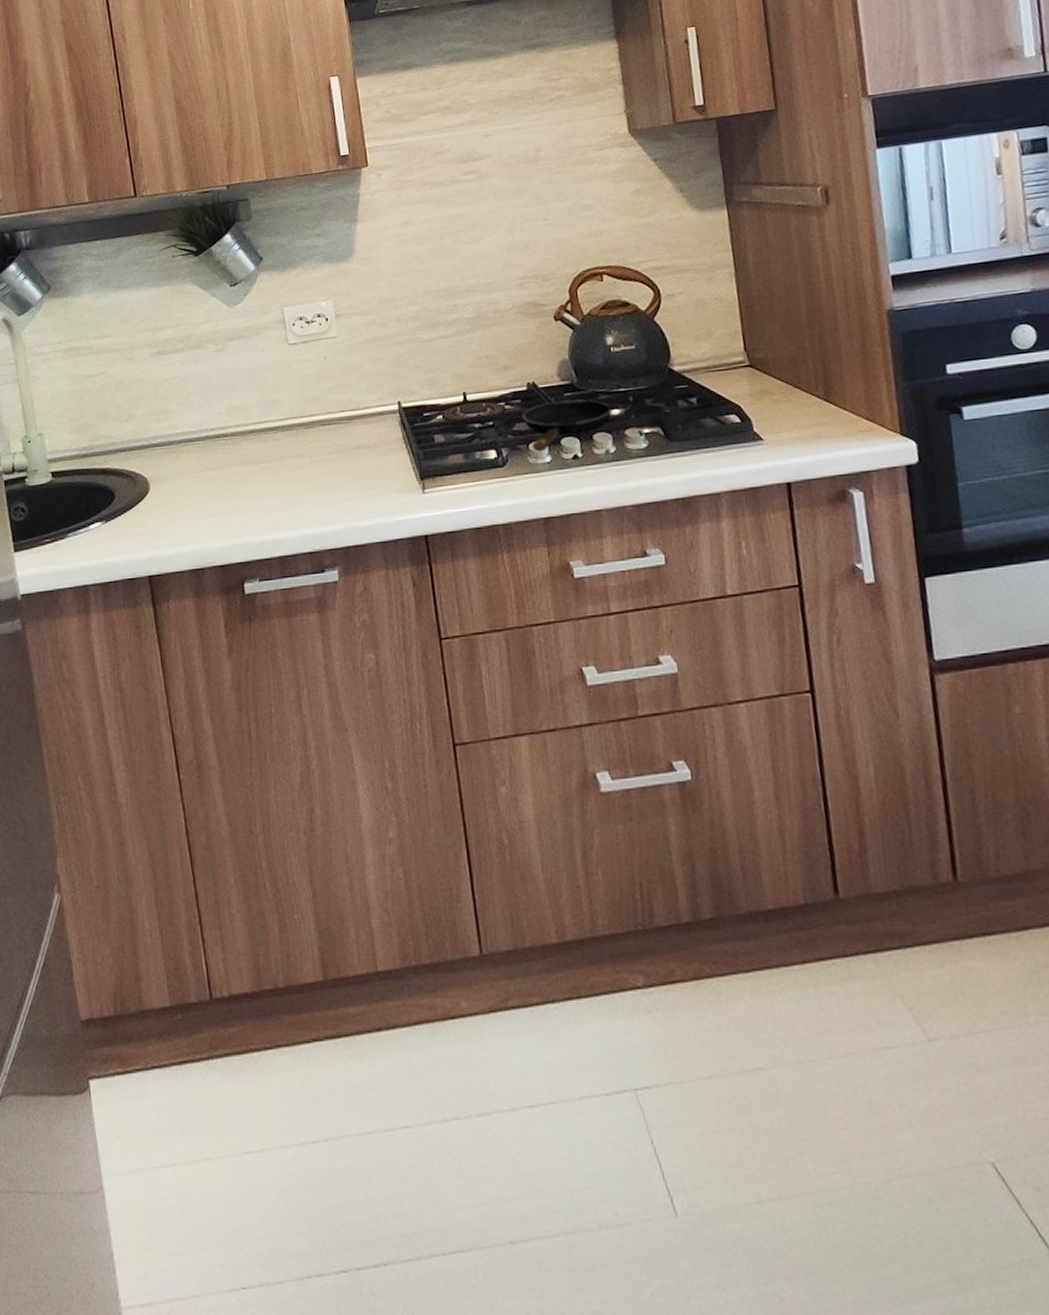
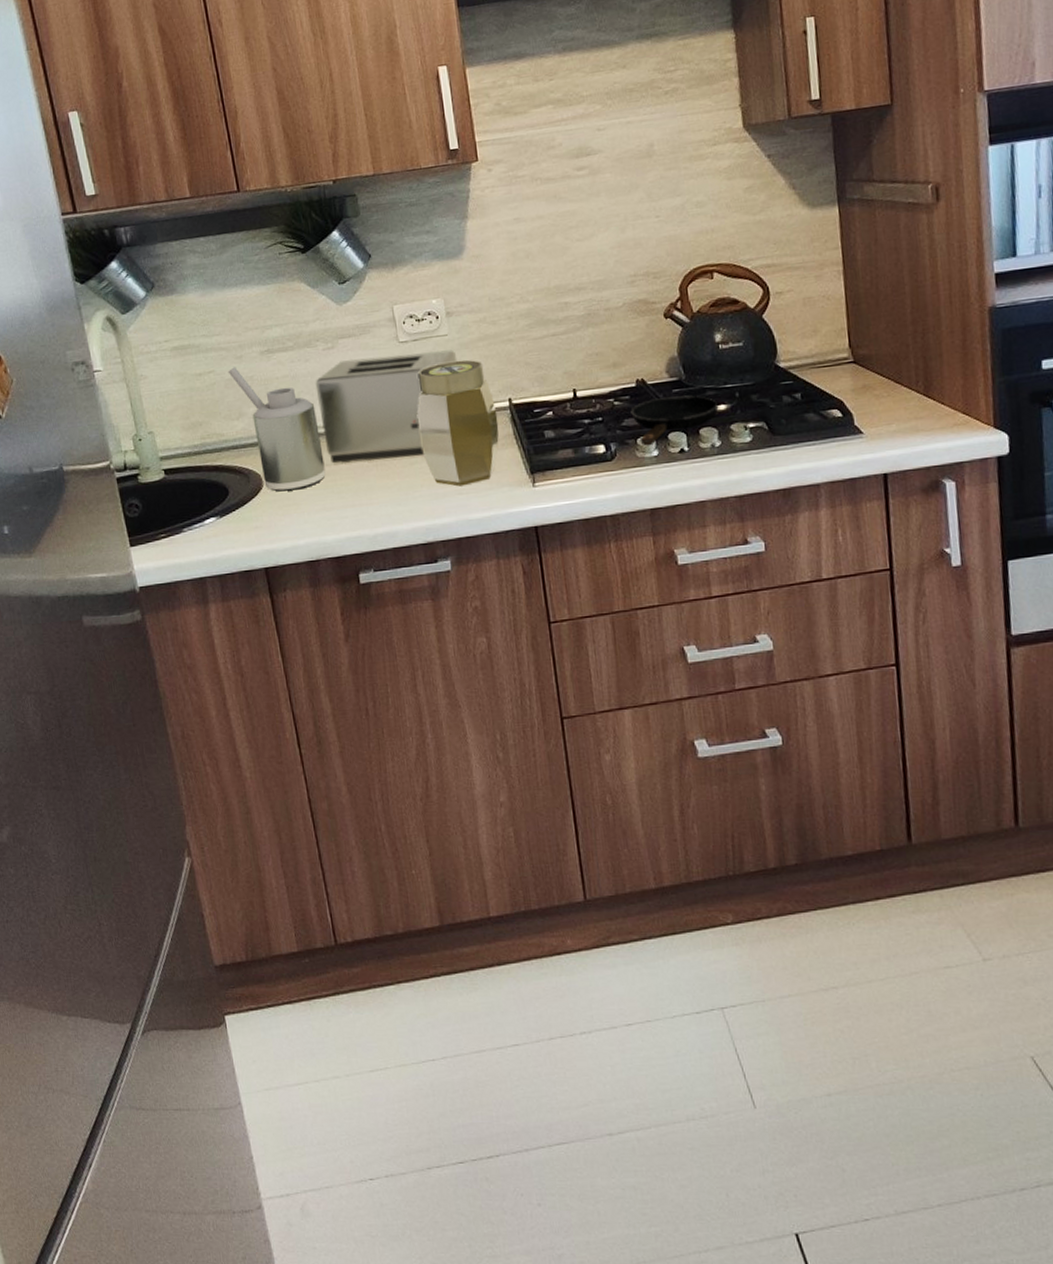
soap dispenser: none [118,368,213,496] -> present [228,367,326,492]
toaster: none [204,352,347,468] -> present [315,350,458,464]
jar: none [305,362,388,493] -> present [417,360,499,487]

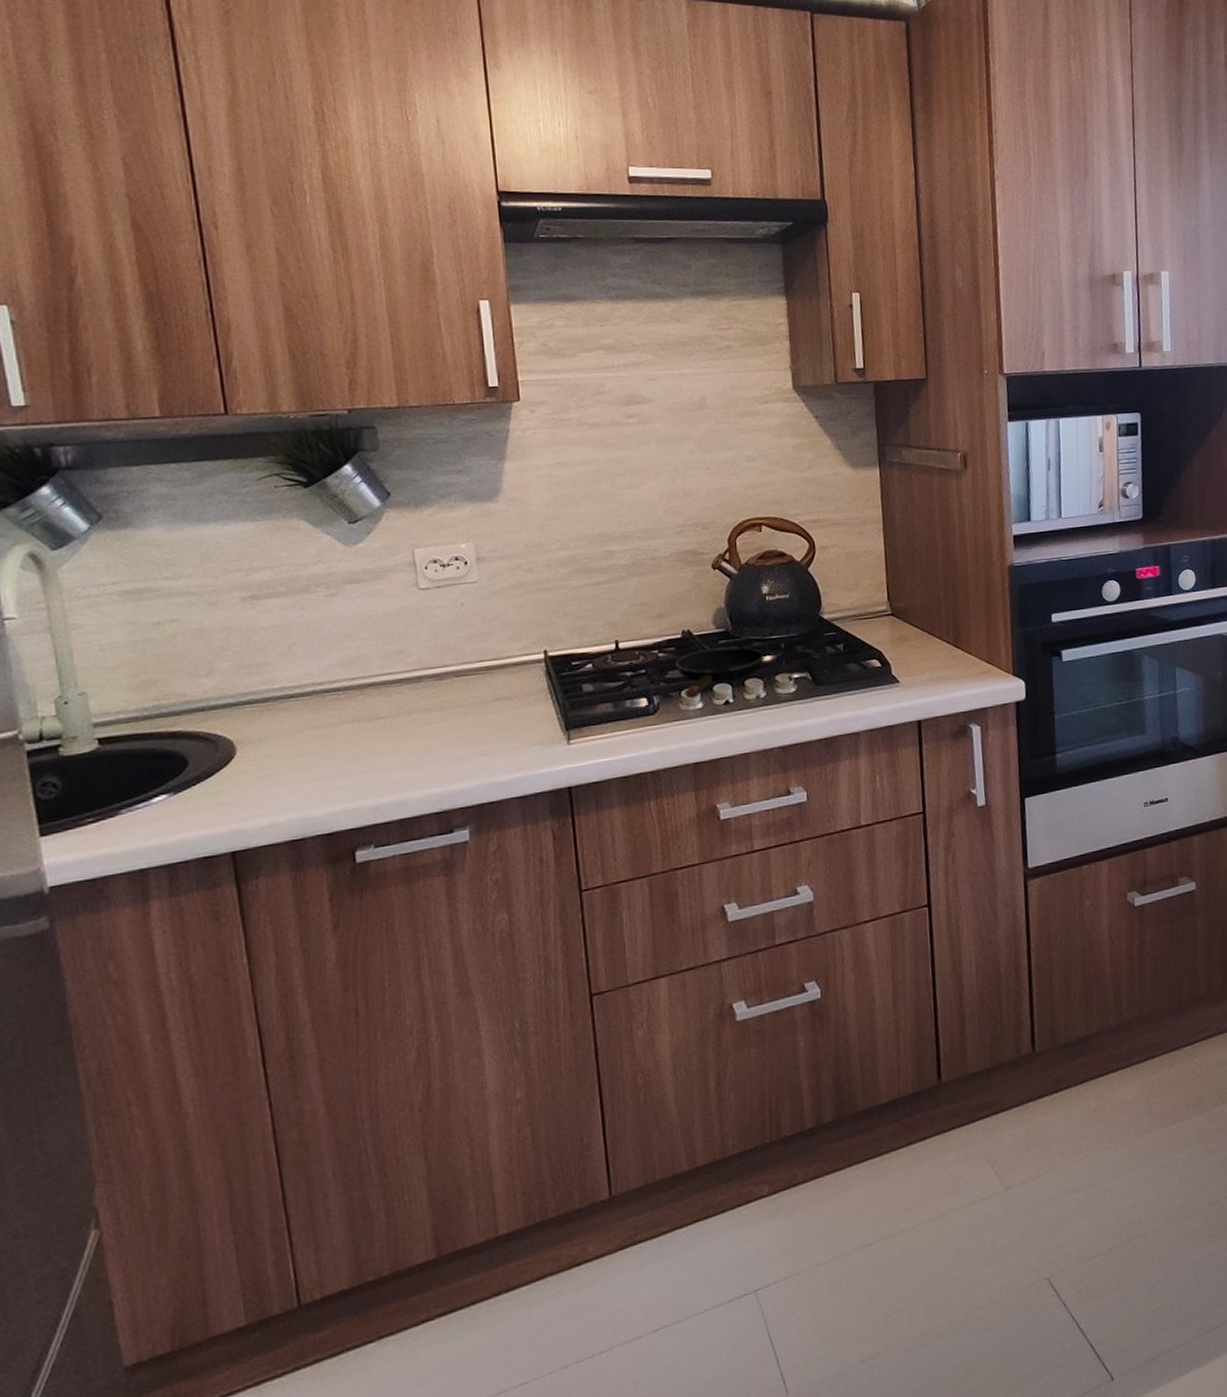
soap dispenser: present [228,367,326,492] -> none [197,614,319,760]
toaster: present [315,350,458,464] -> none [312,598,487,726]
jar: present [417,360,499,487] -> none [437,609,532,747]

